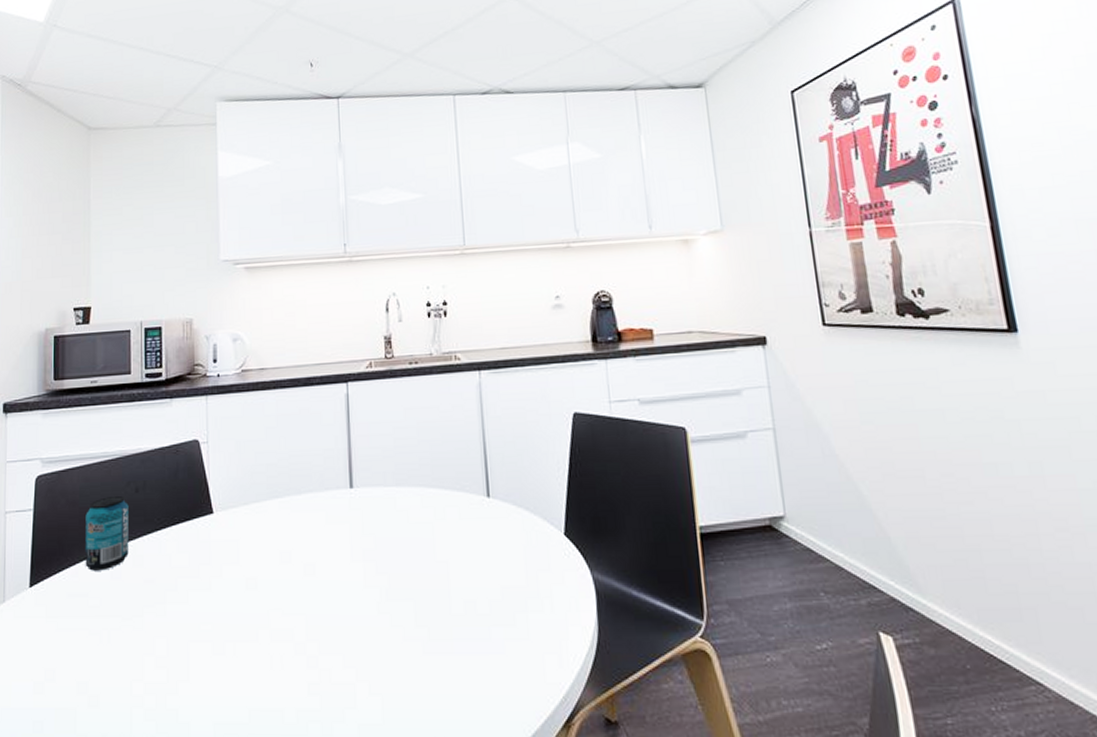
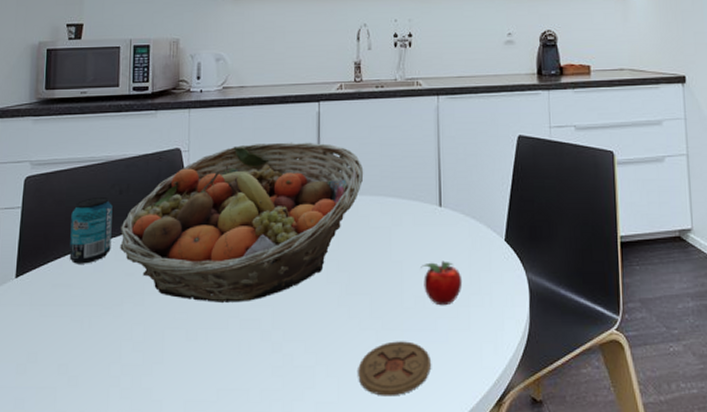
fruit basket: none [137,428,401,611] -> present [119,142,364,302]
coaster: none [404,653,487,717] -> present [358,341,431,396]
apple: none [469,559,518,612] -> present [421,261,463,306]

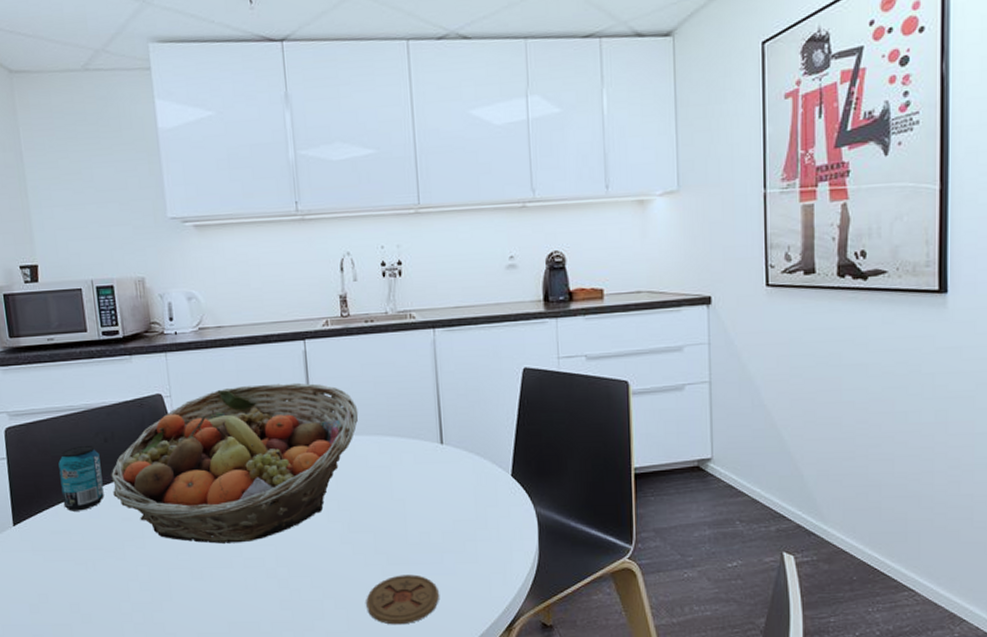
apple: present [421,261,463,306] -> none [424,497,468,541]

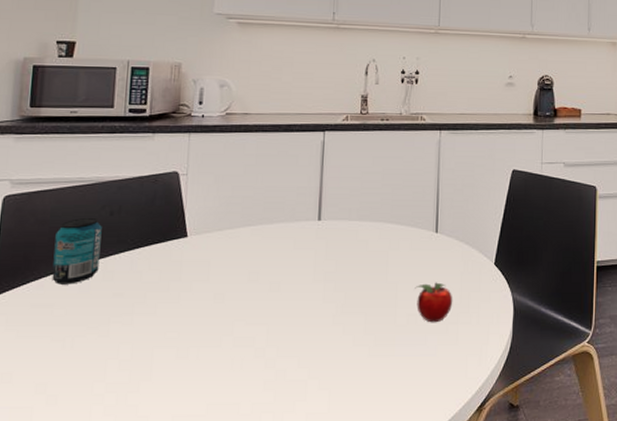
fruit basket: present [110,382,359,544] -> none [109,169,365,322]
coaster: present [366,574,439,625] -> none [349,355,419,406]
apple: none [424,497,468,541] -> present [415,282,453,323]

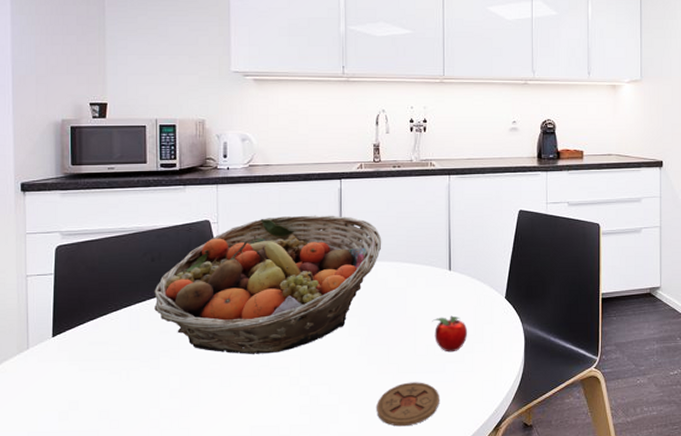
beverage can: present [52,217,102,284] -> none [105,263,145,324]
fruit basket: none [109,169,365,322] -> present [153,215,382,354]
coaster: none [349,355,419,406] -> present [376,382,439,427]

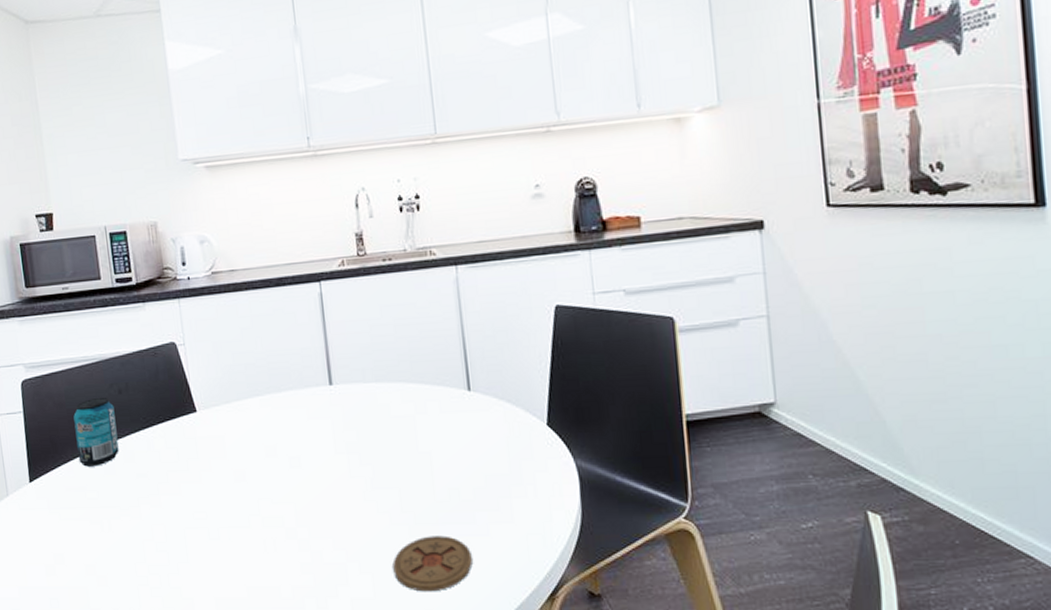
beverage can: none [105,263,145,324] -> present [73,397,119,467]
fruit basket: present [153,215,382,354] -> none [124,327,379,501]
apple: present [432,315,468,353] -> none [452,449,501,498]

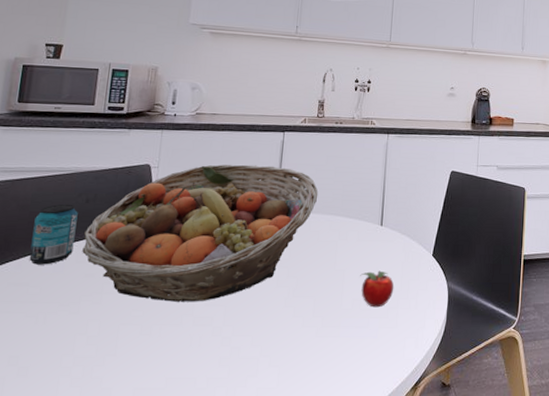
fruit basket: none [124,327,379,501] -> present [82,164,319,302]
coaster: present [392,535,473,592] -> none [297,336,361,383]
apple: none [452,449,501,498] -> present [360,270,394,308]

